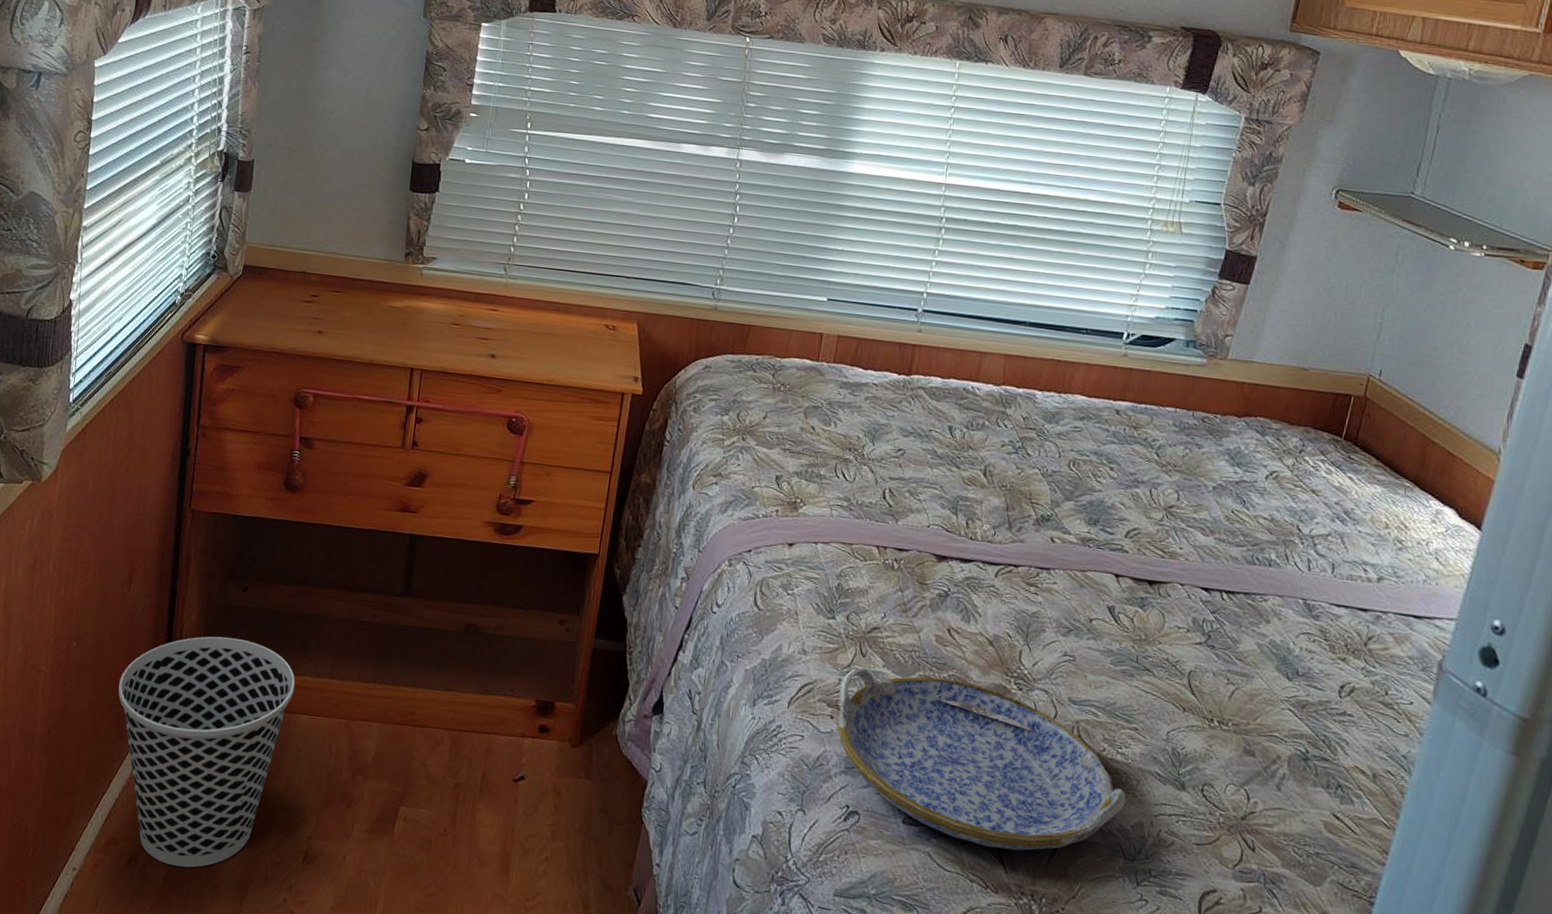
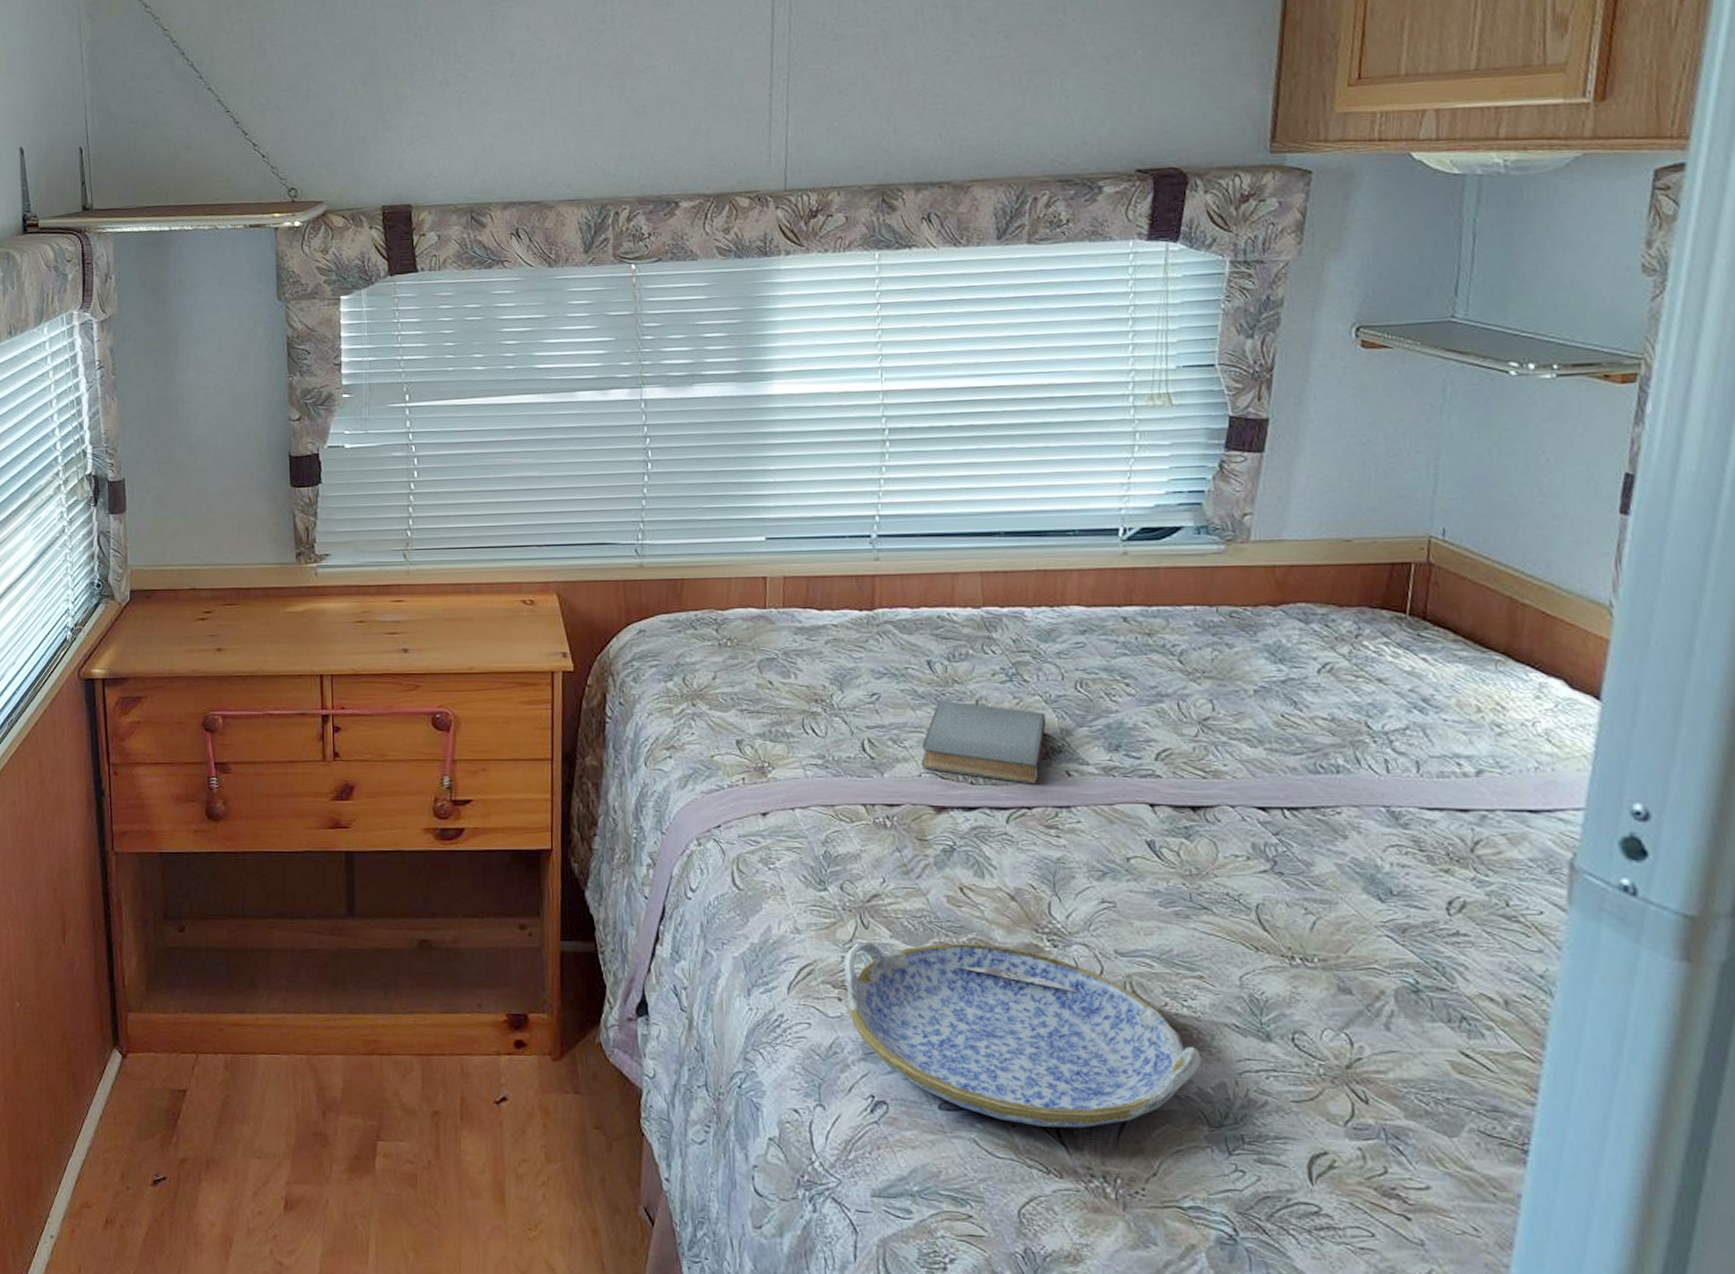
wastebasket: present [118,636,295,868] -> none [68,980,249,1226]
book: none [931,463,1041,546] -> present [921,701,1046,784]

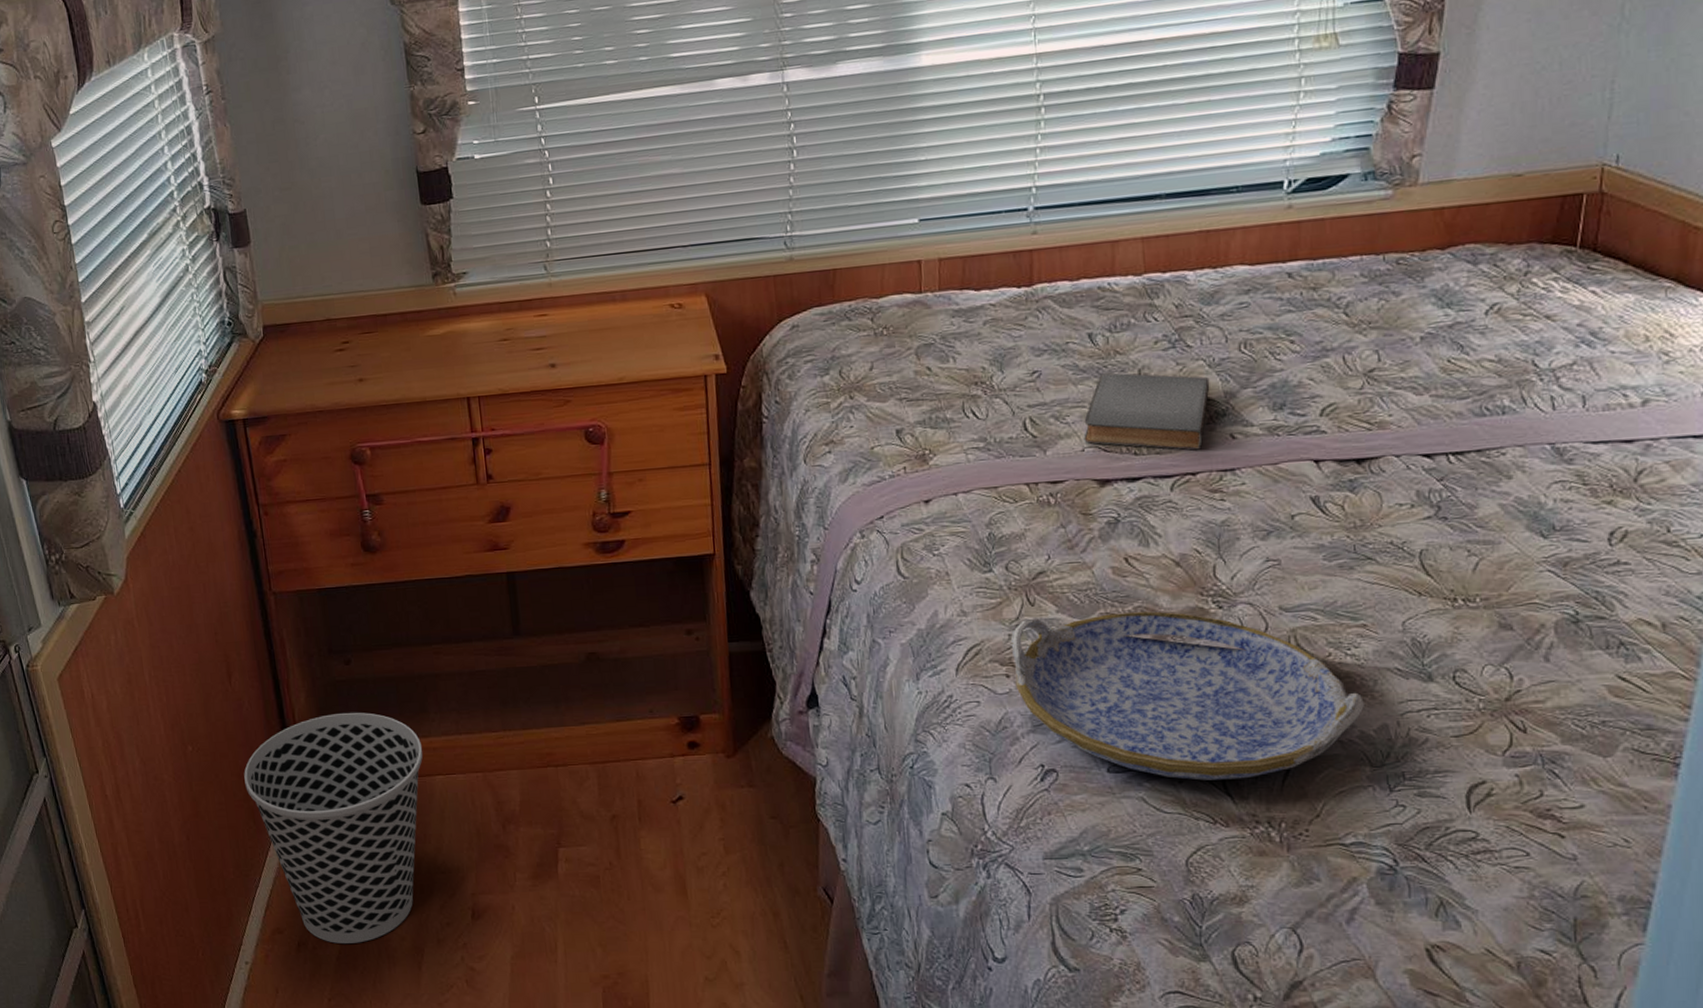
wastebasket: none [68,980,249,1226] -> present [244,712,423,943]

